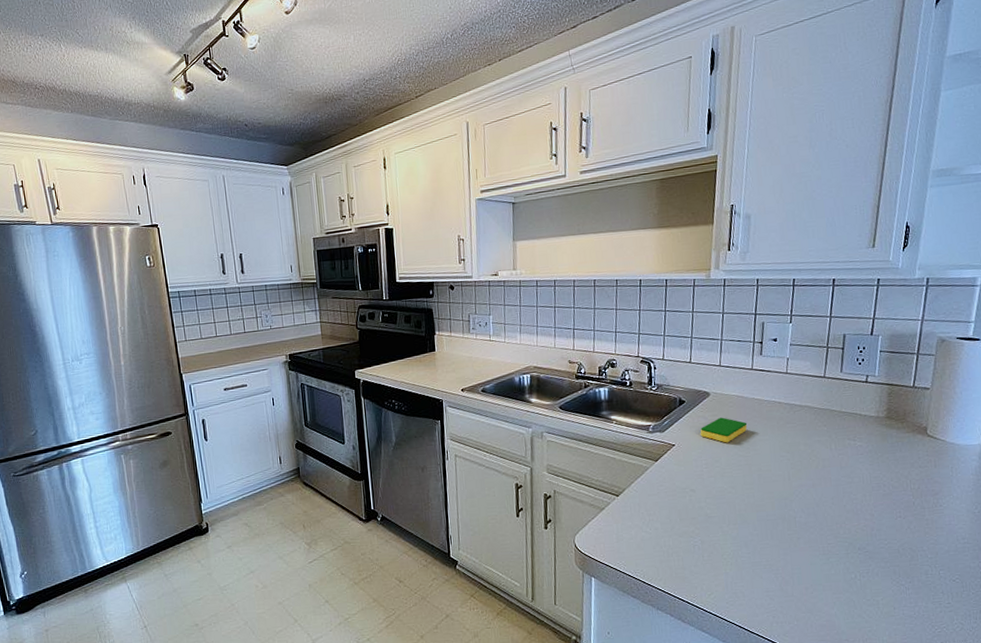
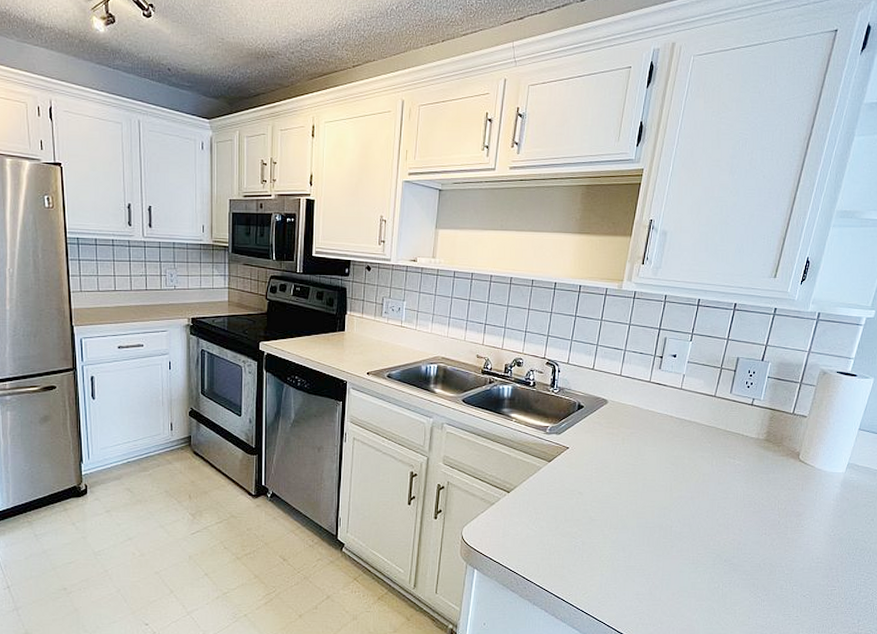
dish sponge: present [700,417,748,443] -> none [594,425,639,450]

